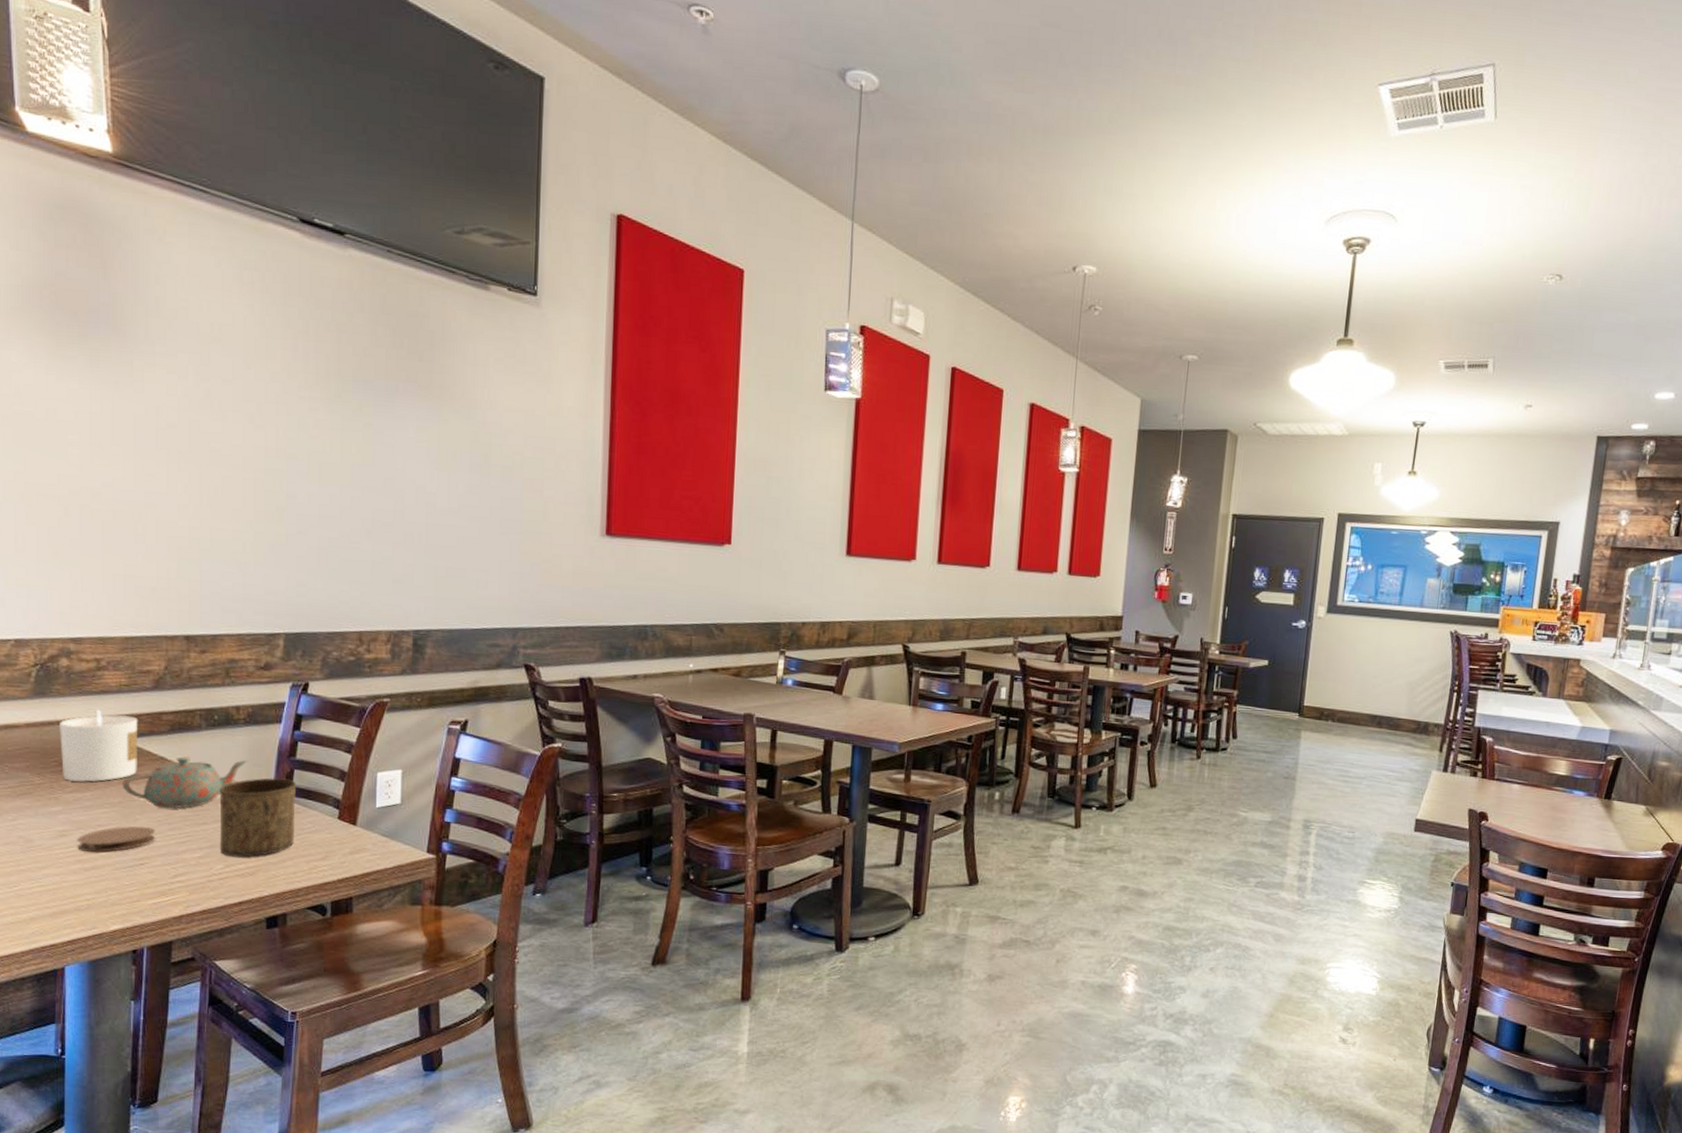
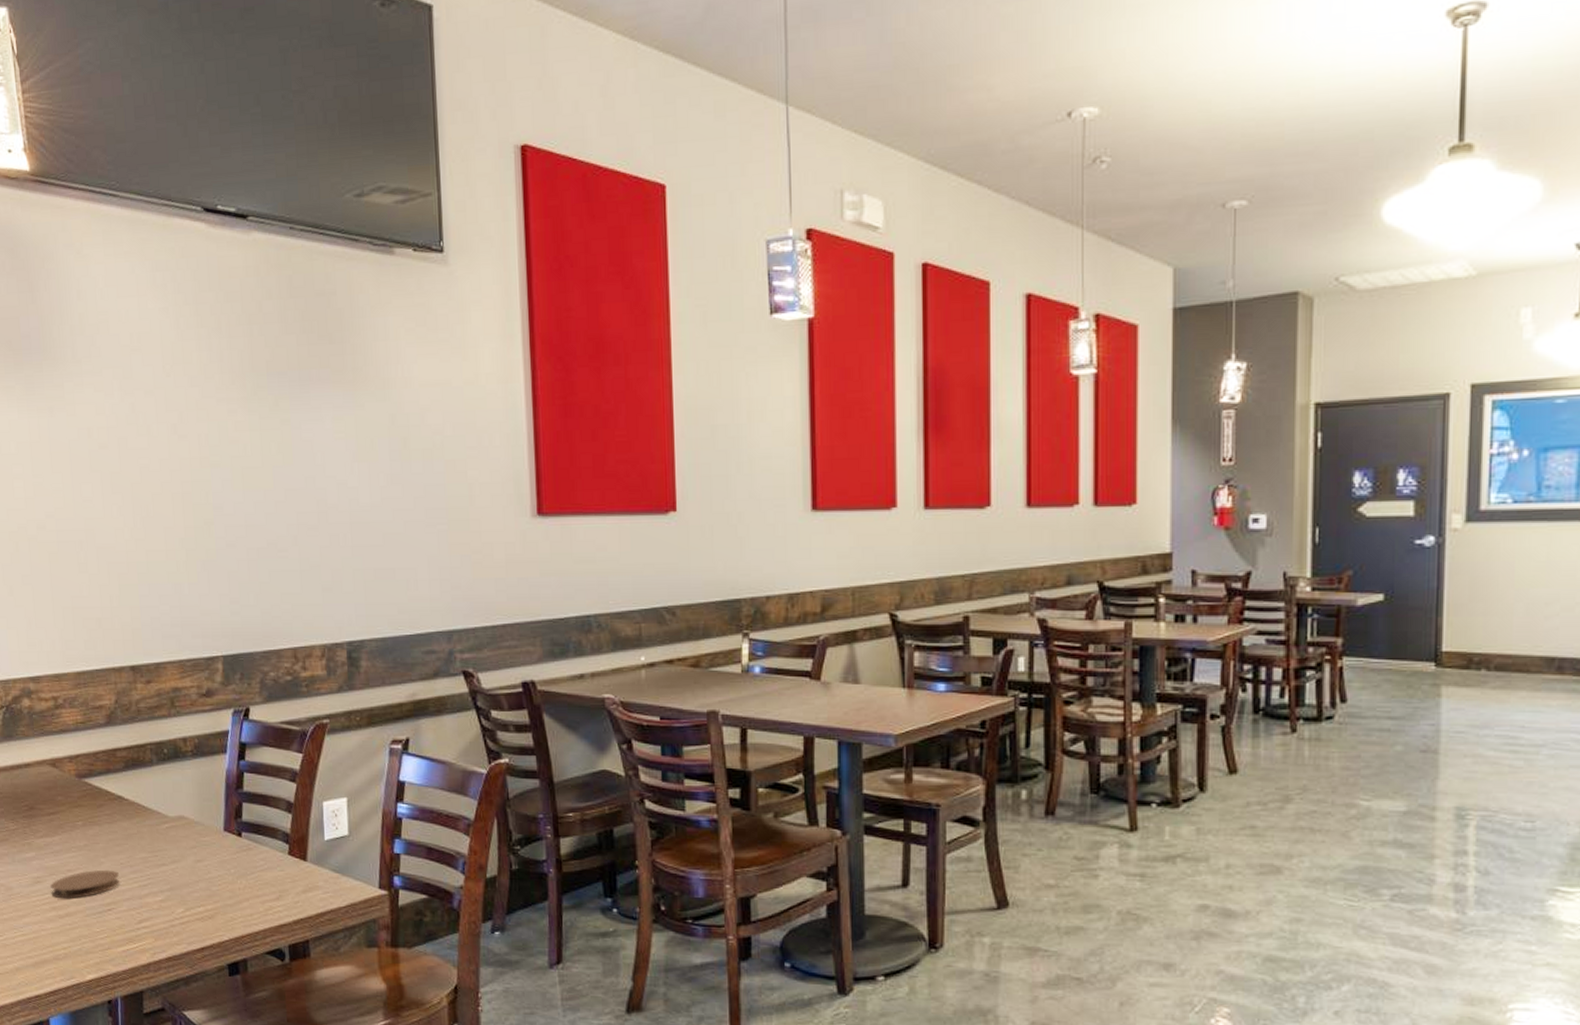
candle: present [58,709,138,783] -> none [26,749,99,827]
teapot: present [121,757,248,809] -> none [85,794,199,850]
cup: present [219,778,297,858] -> none [174,813,248,900]

